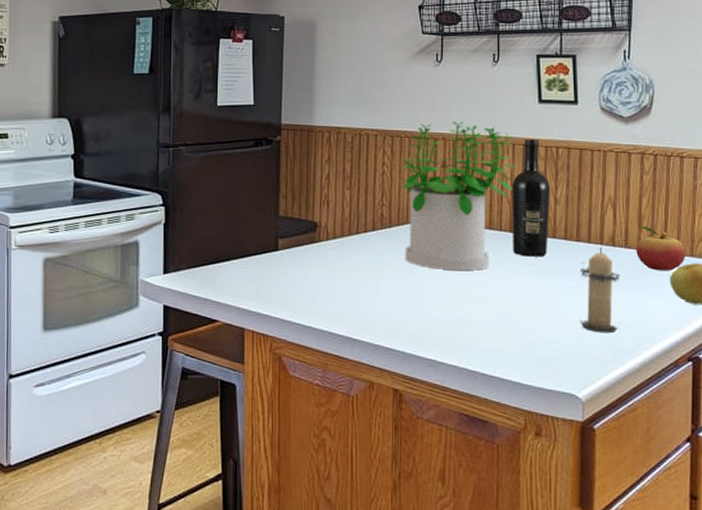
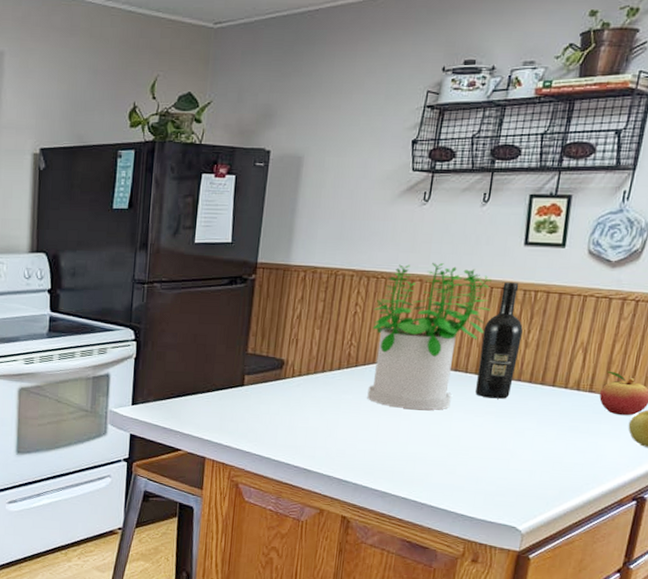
candle: present [579,247,621,334] -> none [531,391,580,473]

